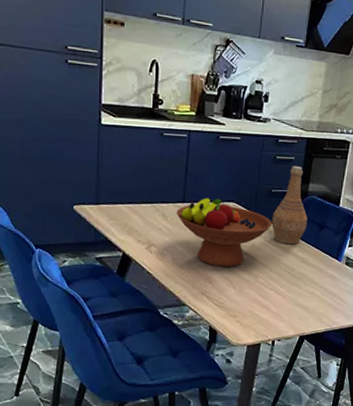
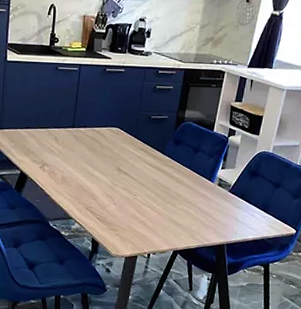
fruit bowl: present [176,198,273,267] -> none [66,123,151,186]
vase: present [271,165,308,245] -> none [150,94,184,166]

